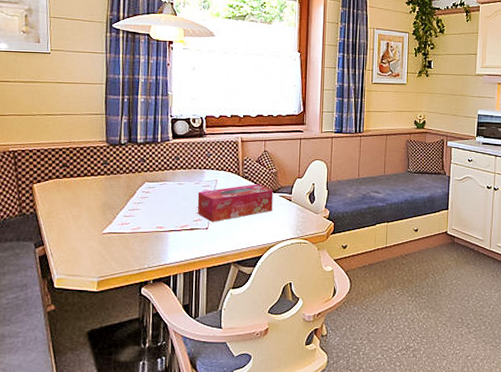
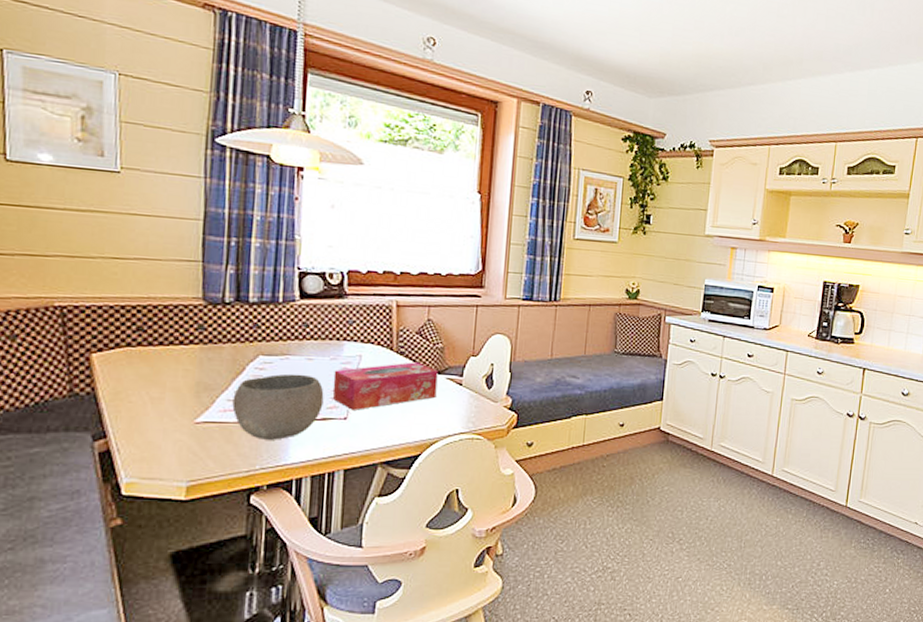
bowl: none [127,195,191,246] -> present [232,373,324,440]

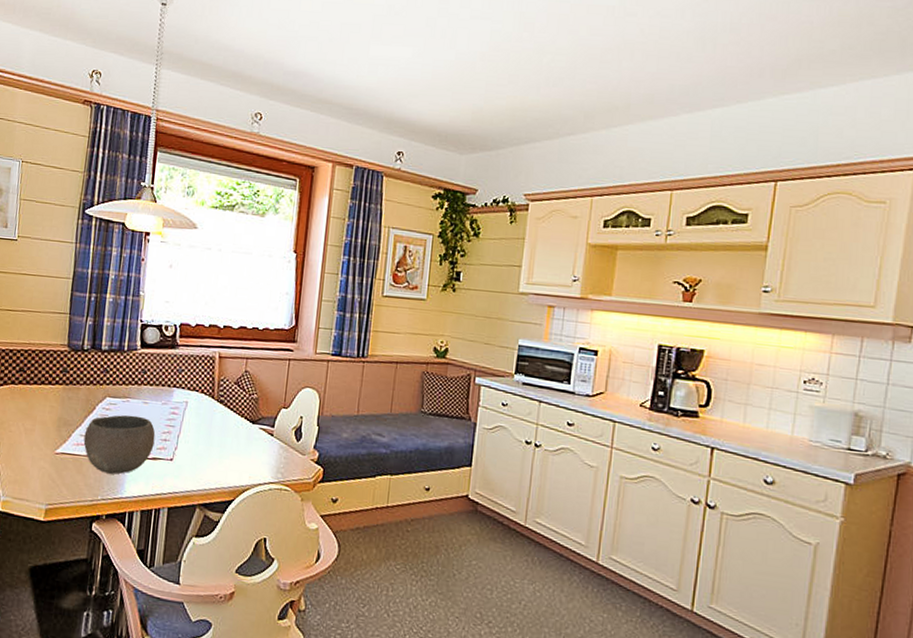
tissue box: present [332,362,438,410] -> none [162,410,253,453]

